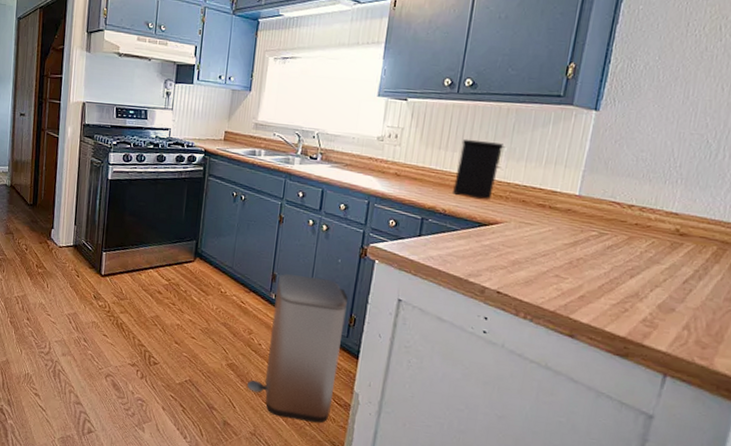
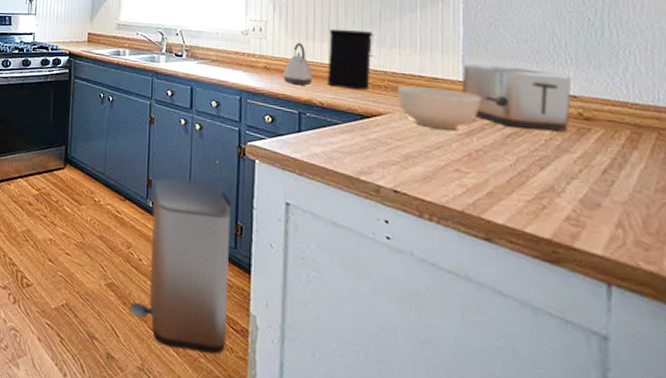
kettle: none [411,151,440,193] -> present [282,43,313,86]
bowl: none [515,197,592,240] -> present [397,86,481,130]
toaster: none [576,179,678,245] -> present [462,64,572,131]

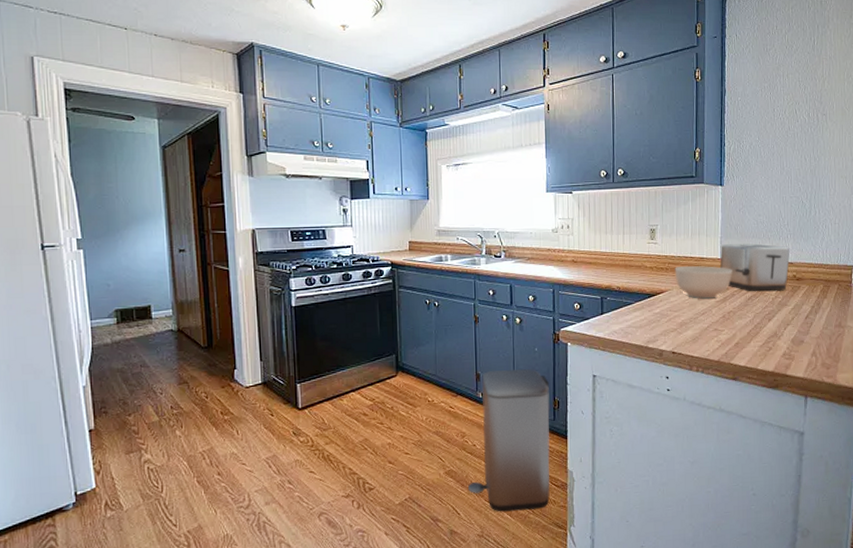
kettle: present [282,43,313,86] -> none [587,237,612,274]
canister: present [327,28,374,90] -> none [623,221,658,273]

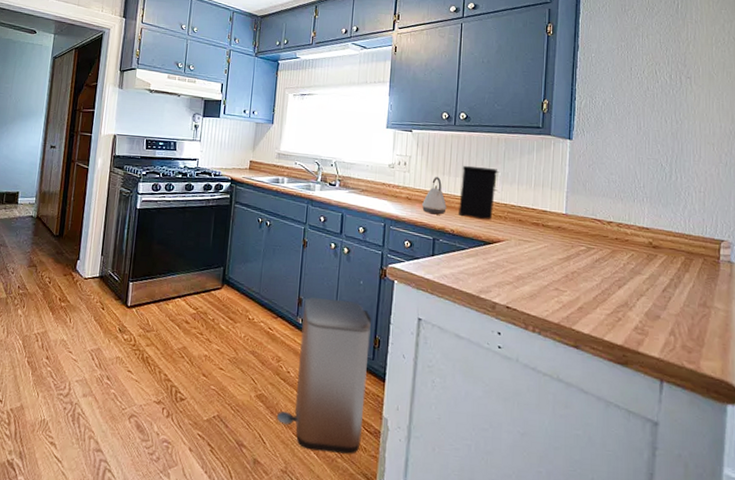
kettle: none [587,237,612,274] -> present [421,177,447,215]
canister: none [623,221,658,273] -> present [459,165,498,220]
bowl: present [675,266,732,299] -> none [514,217,579,255]
toaster: present [720,243,790,291] -> none [565,199,646,257]

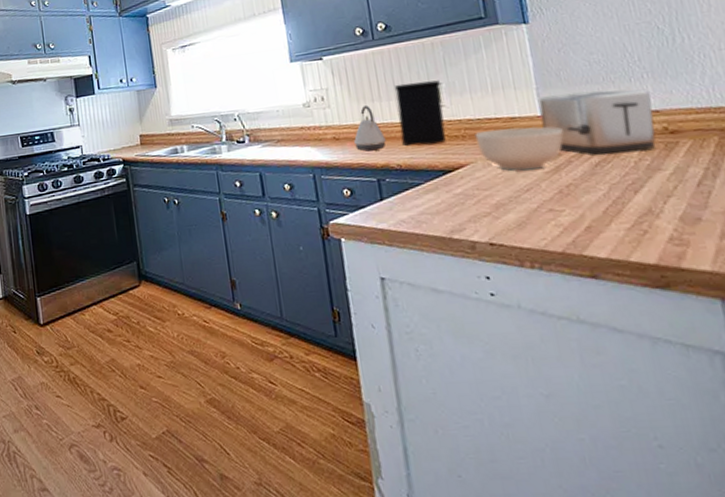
pedal bin: present [277,297,371,454] -> none [236,272,343,454]
bowl: none [514,217,579,255] -> present [474,126,563,171]
toaster: none [565,199,646,257] -> present [539,89,657,155]

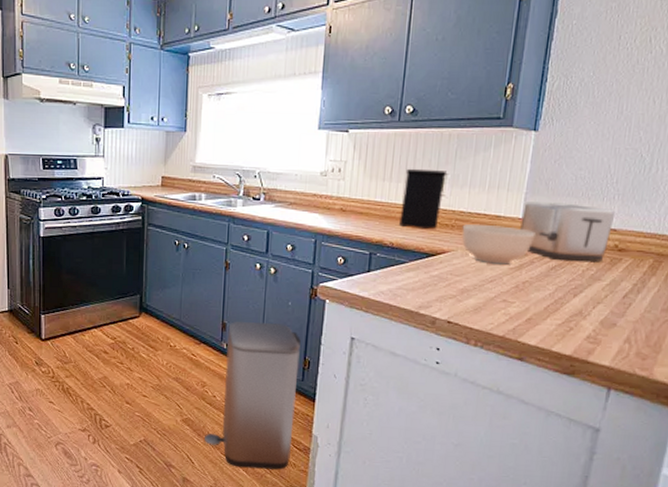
pedal bin: none [236,272,343,454] -> present [205,322,301,470]
kettle: present [353,106,386,152] -> none [357,184,386,227]

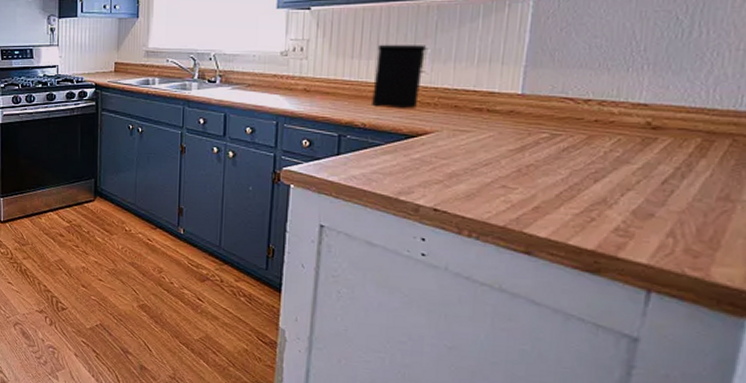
pedal bin: present [205,322,301,470] -> none [162,206,263,363]
bowl: present [461,224,535,264] -> none [447,102,540,146]
toaster: present [520,202,616,262] -> none [520,75,646,142]

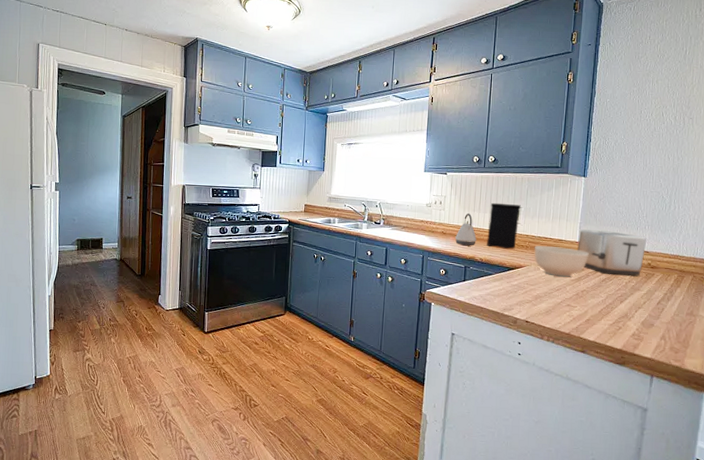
kettle: none [323,62,356,107] -> present [454,213,477,246]
bowl: none [447,102,540,146] -> present [534,246,589,277]
toaster: none [520,75,646,142] -> present [577,229,647,276]

